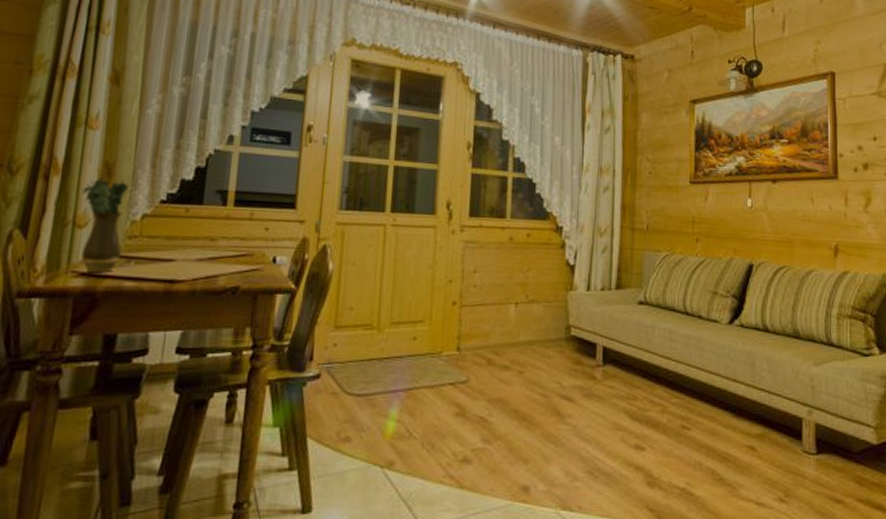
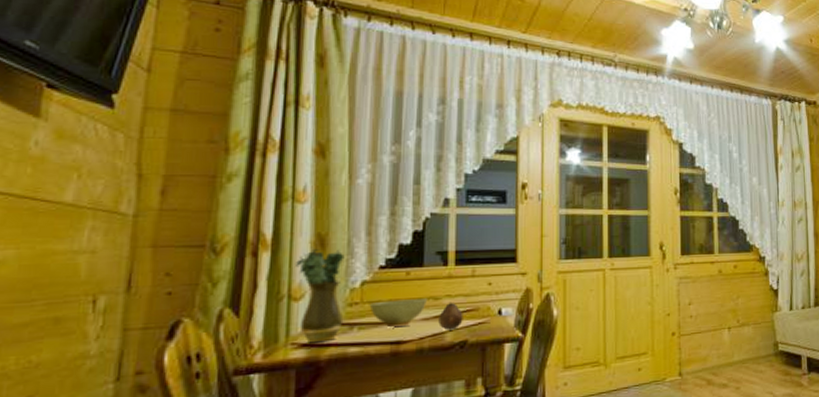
bowl: none [147,237,205,266] -> present [369,298,428,328]
fruit: none [212,244,238,274] -> present [438,302,463,331]

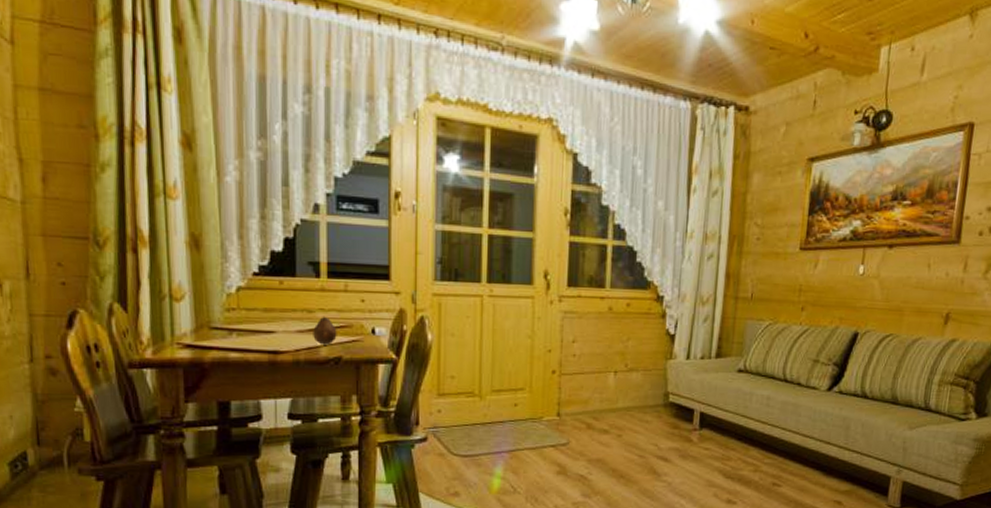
vase: present [296,247,345,343] -> none [174,247,223,345]
bowl: present [369,298,428,328] -> none [245,309,302,337]

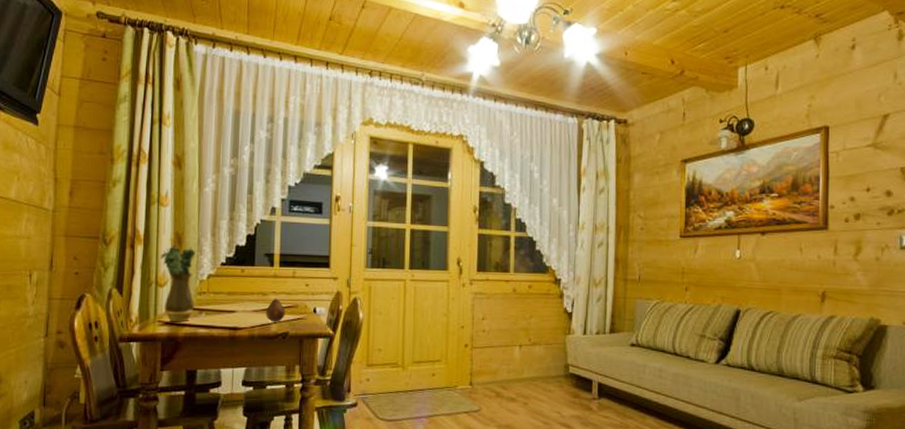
vase: none [174,247,223,345] -> present [161,243,196,322]

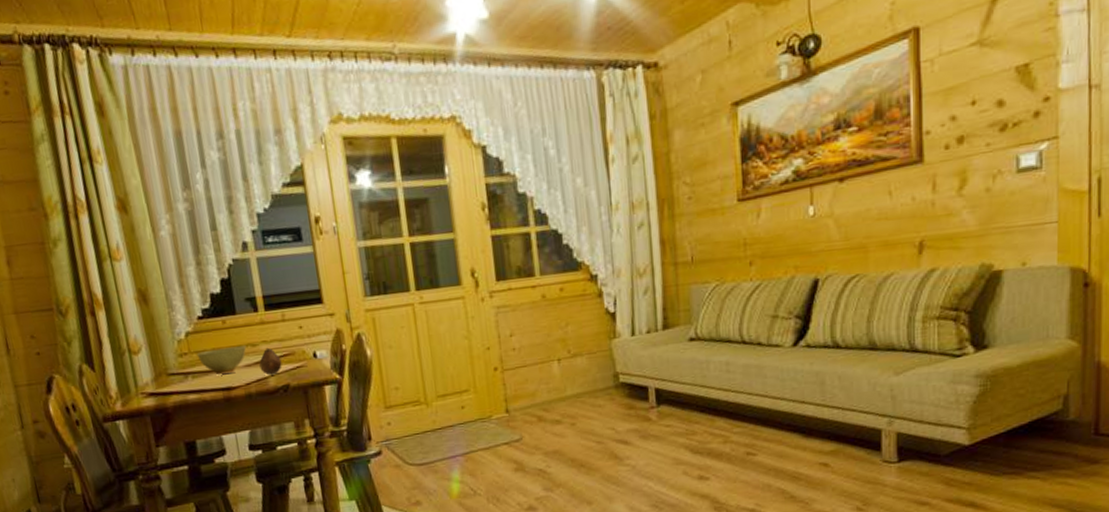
vase: present [161,243,196,322] -> none [127,302,179,392]
bowl: none [213,292,258,316] -> present [196,345,247,376]

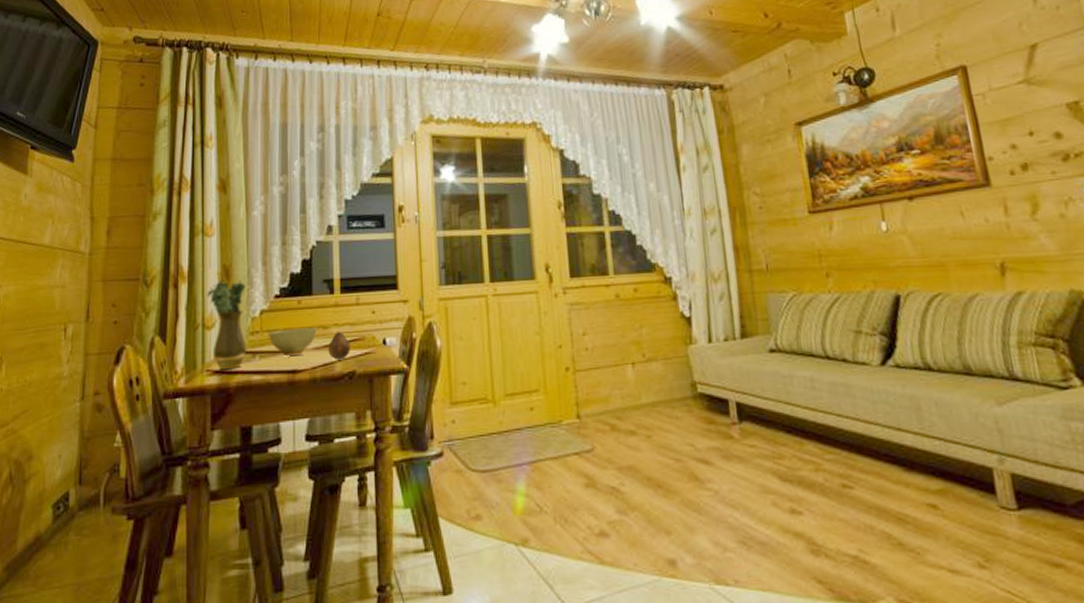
vase: none [127,302,179,392] -> present [207,277,247,370]

